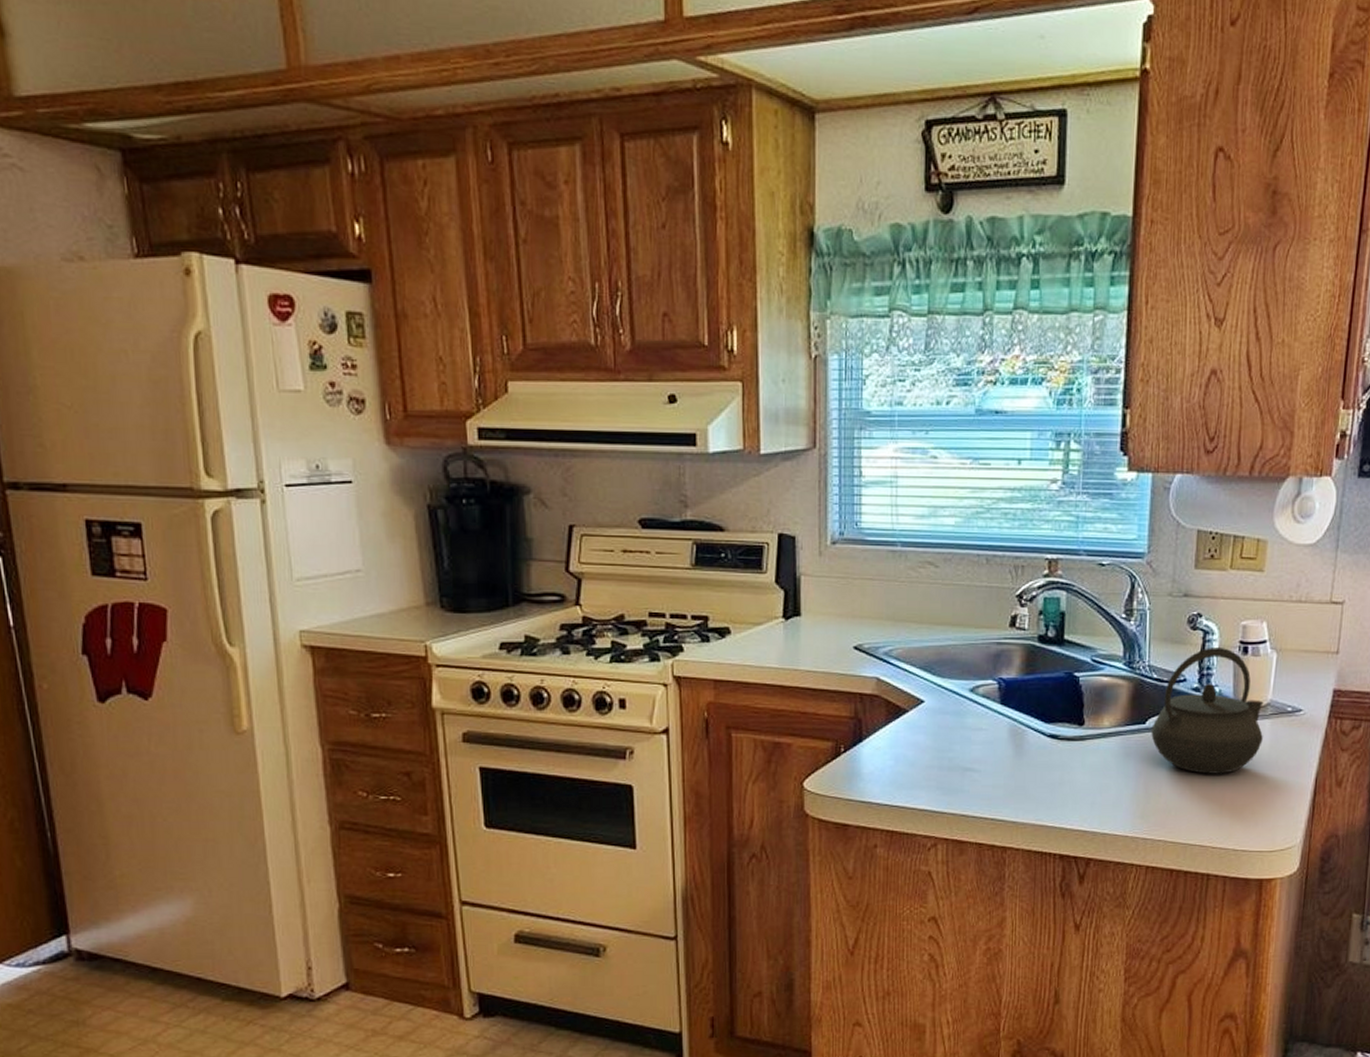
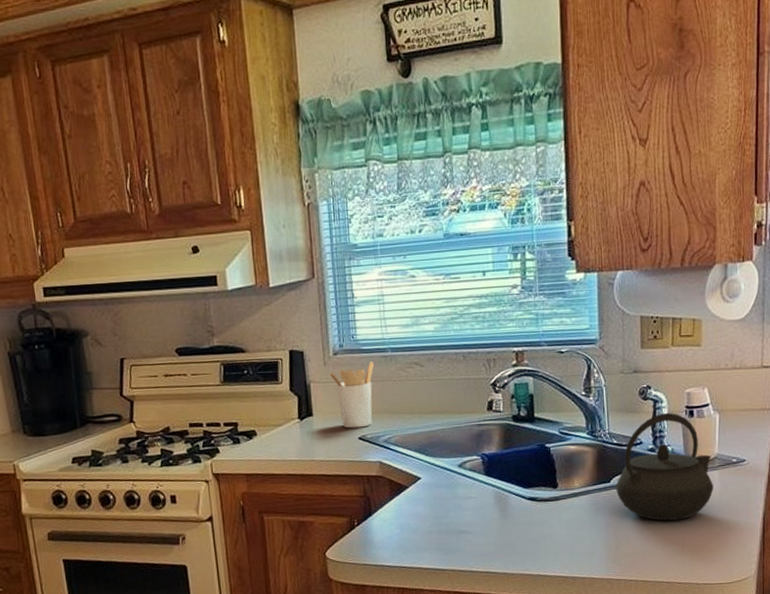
utensil holder: none [824,556,880,635] -> present [329,361,375,429]

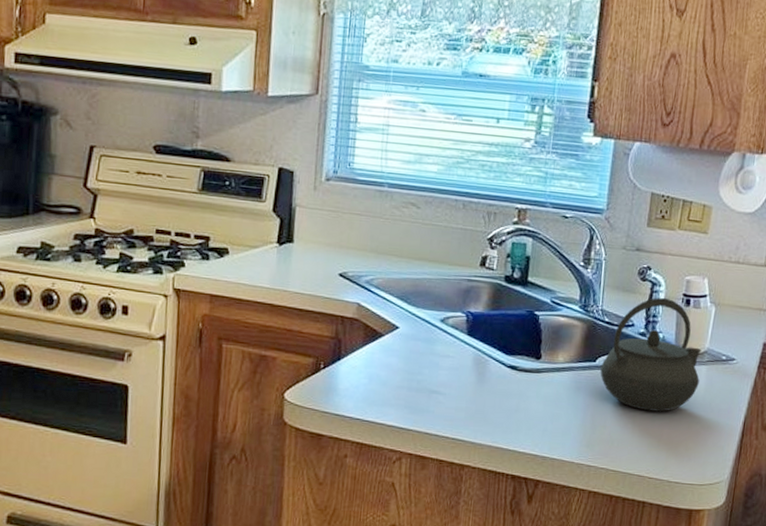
utensil holder: present [329,361,375,429] -> none [318,194,368,264]

